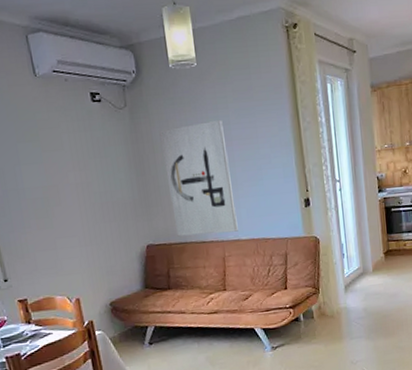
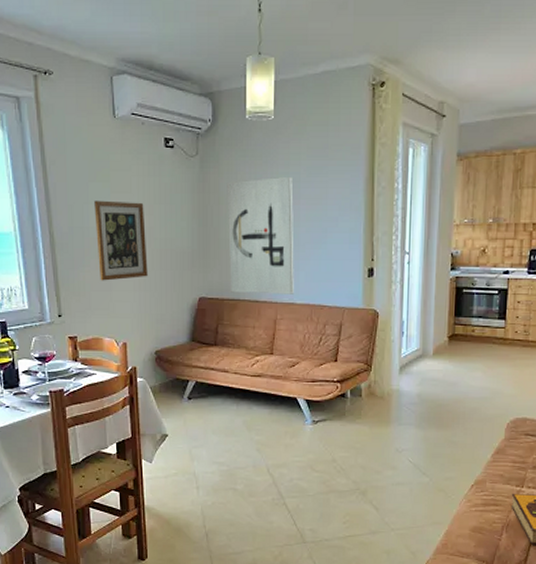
wall art: none [26,158,92,241] -> present [94,200,148,281]

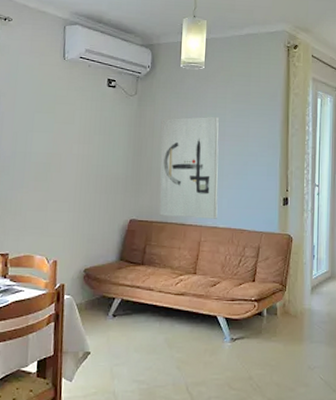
wall art: present [94,200,148,281] -> none [37,129,85,202]

